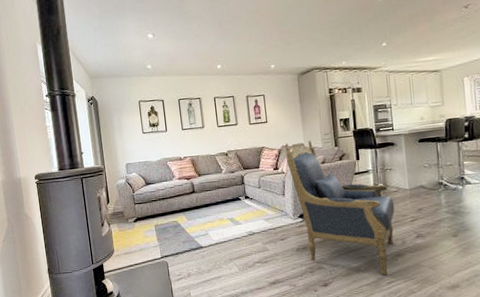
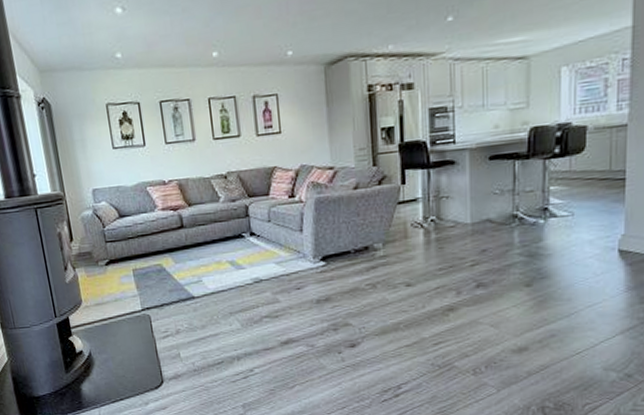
armchair: present [284,140,395,276] -> none [303,157,450,335]

